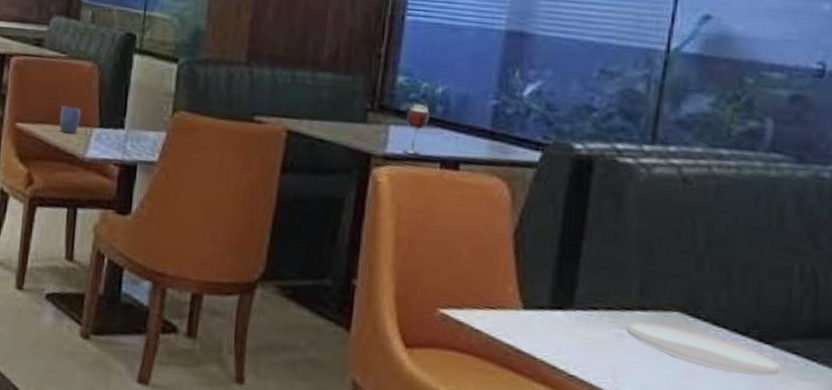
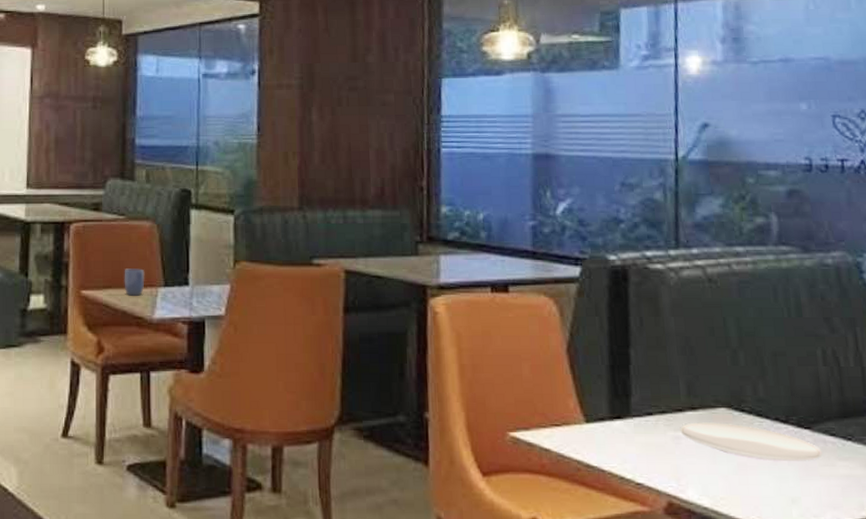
wineglass: present [402,101,430,156] -> none [454,230,475,282]

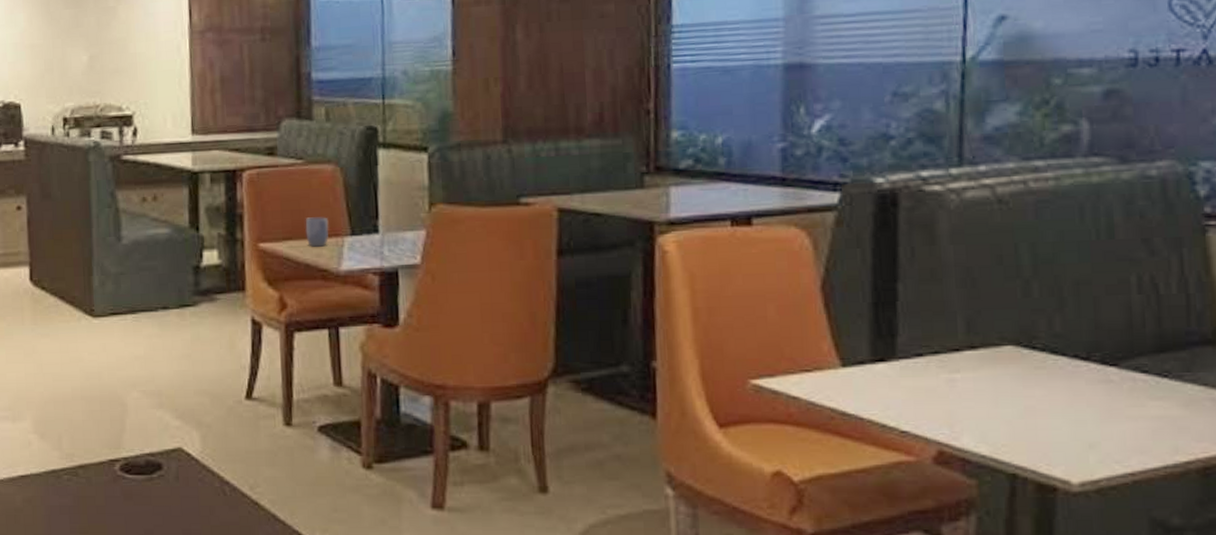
plate: present [680,422,822,461] -> none [955,362,1130,403]

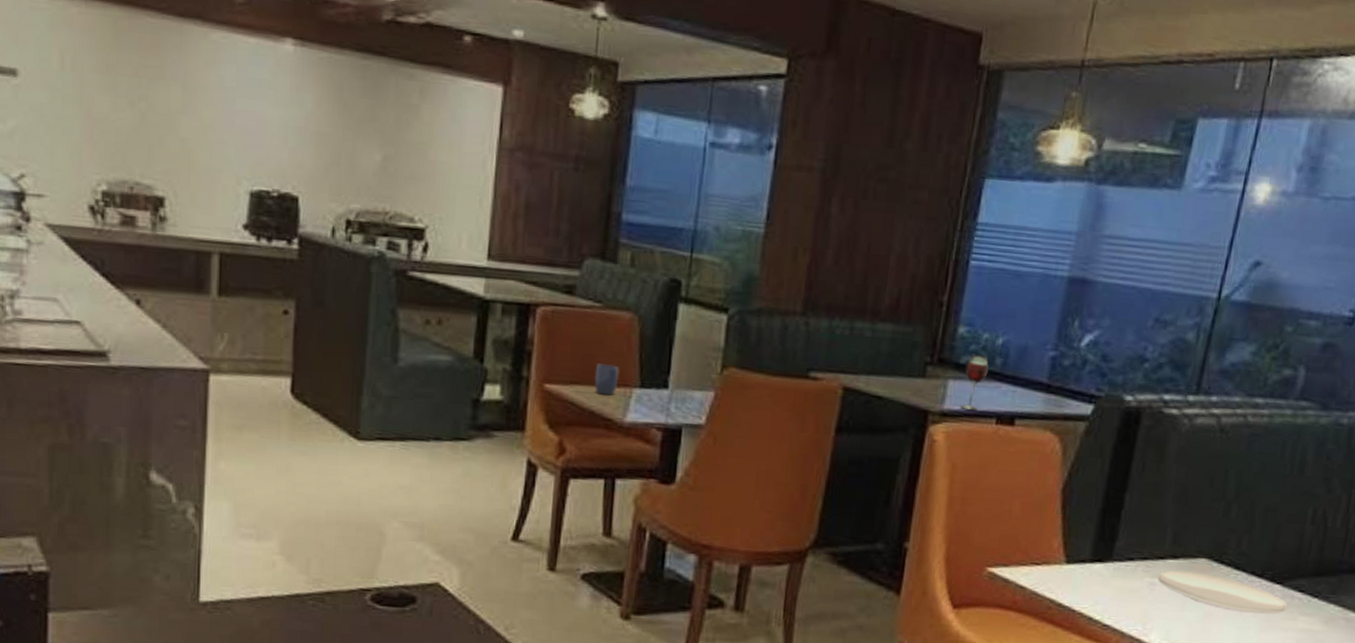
wineglass: none [686,157,712,216] -> present [960,354,989,411]
plate: none [955,362,1130,403] -> present [1157,570,1288,615]

